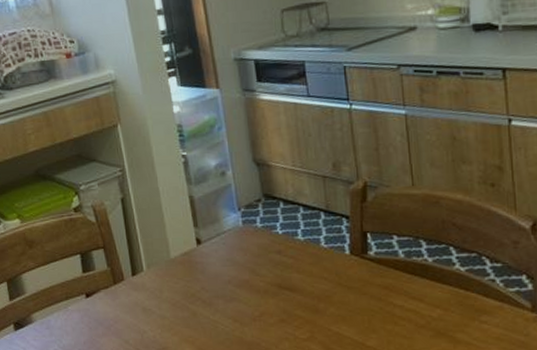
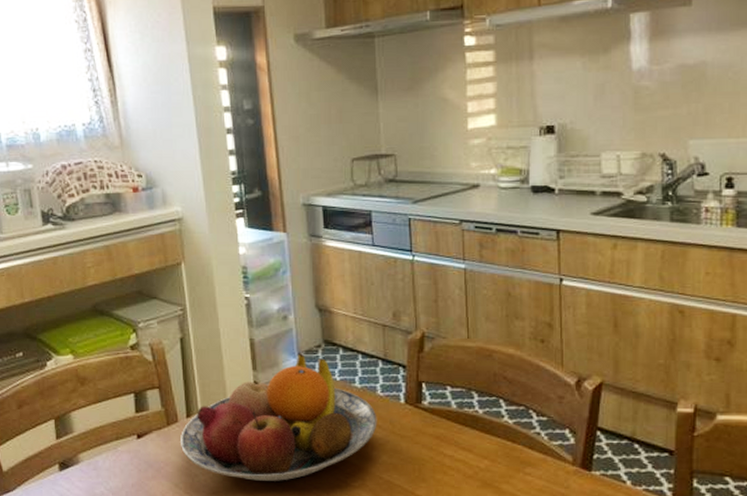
fruit bowl: none [127,208,323,336] -> present [179,353,377,481]

